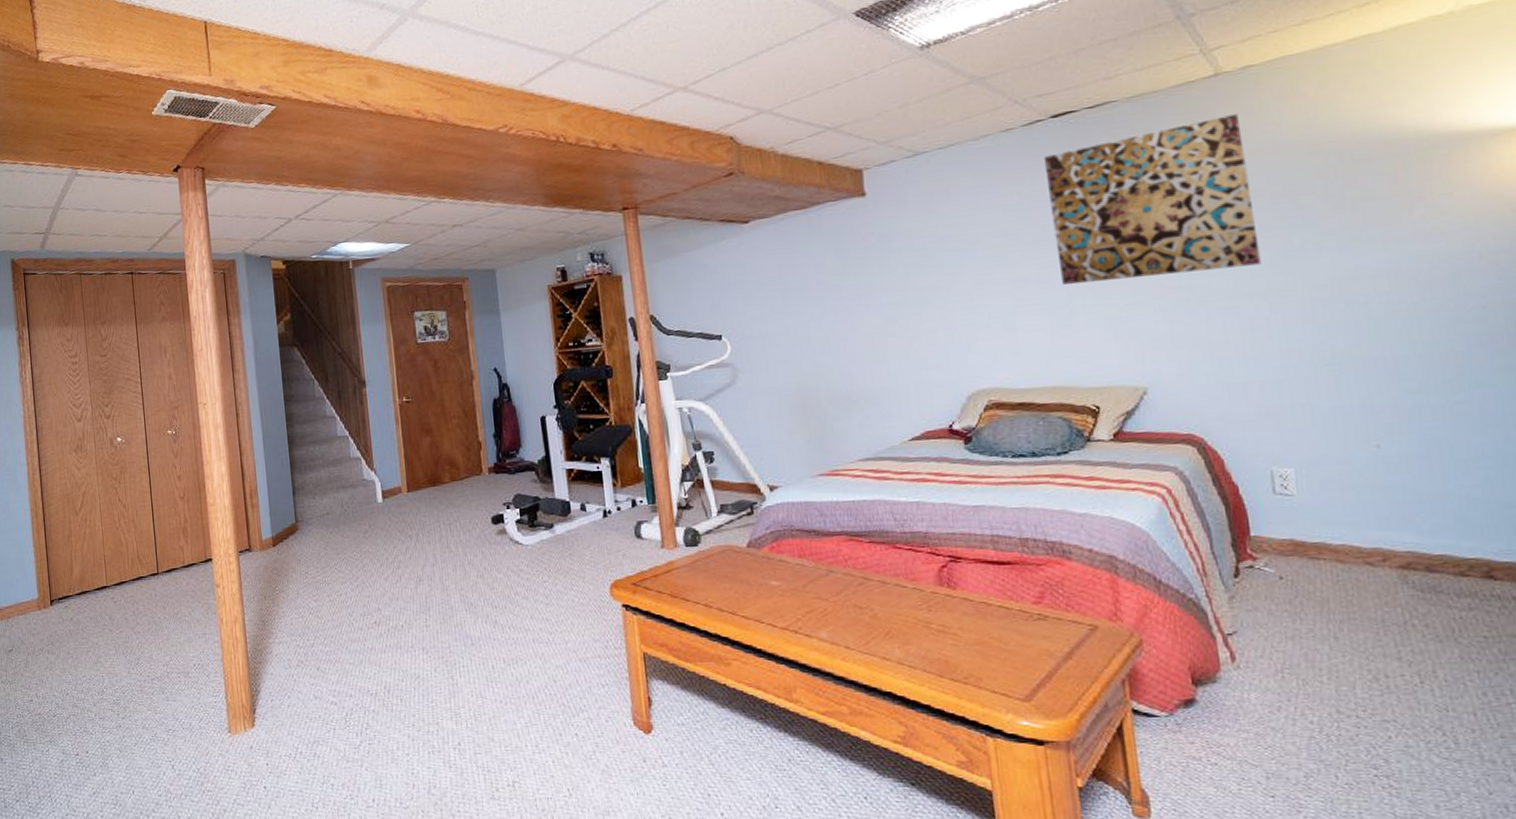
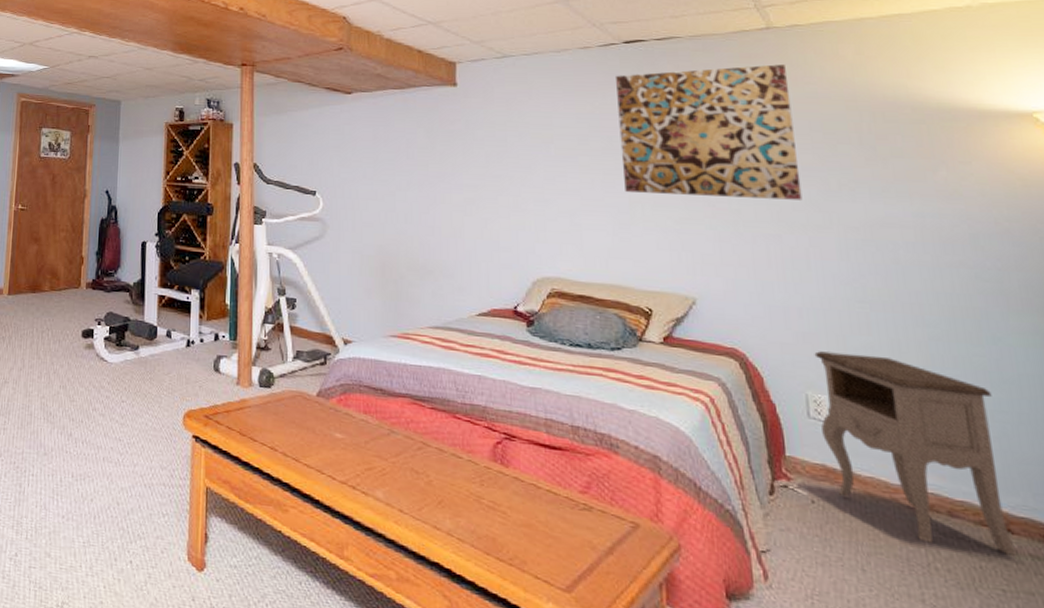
nightstand: none [1279,419,1499,601] -> present [814,351,1016,556]

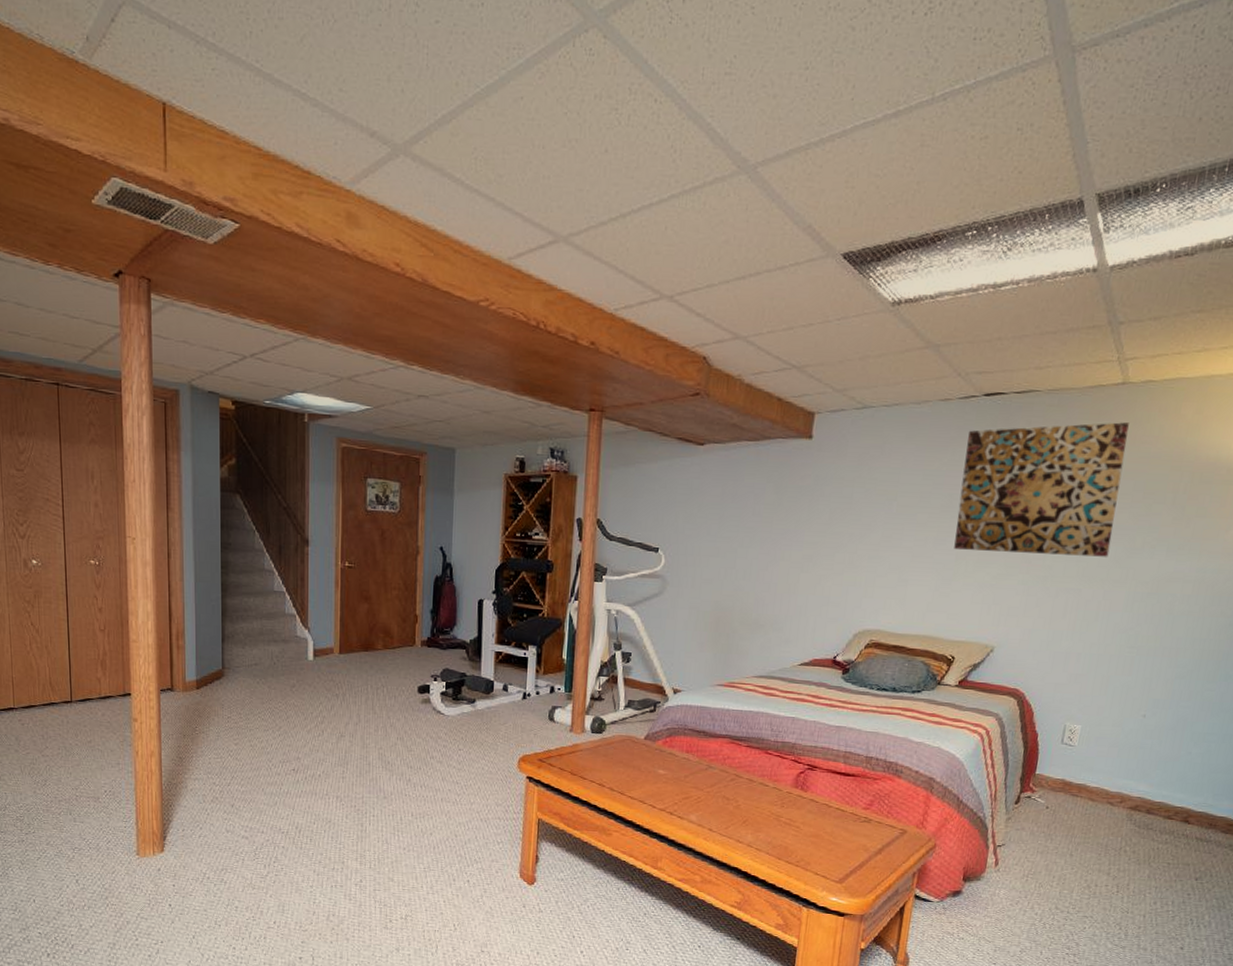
nightstand: present [814,351,1016,556] -> none [1069,689,1210,839]

